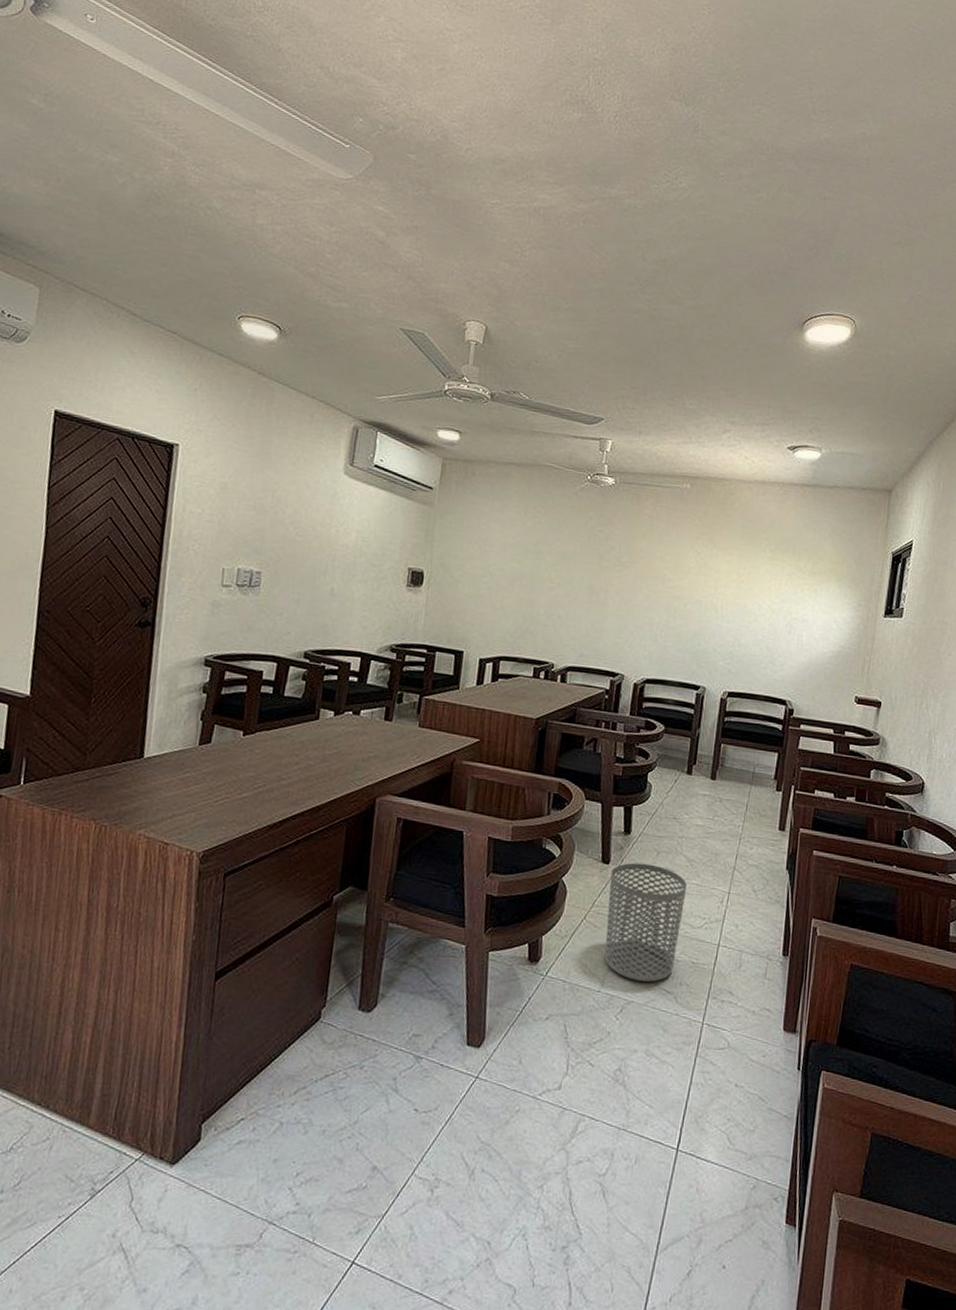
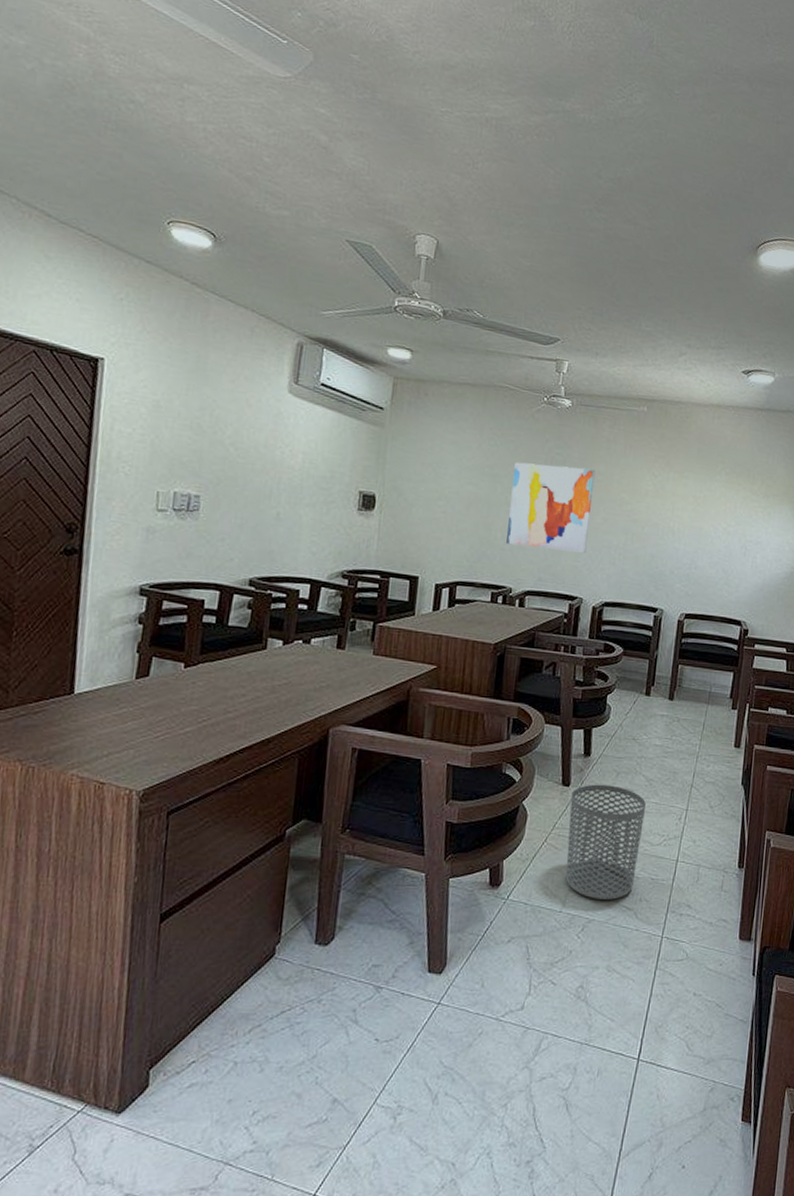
wall art: none [549,539,638,630] -> present [506,462,596,553]

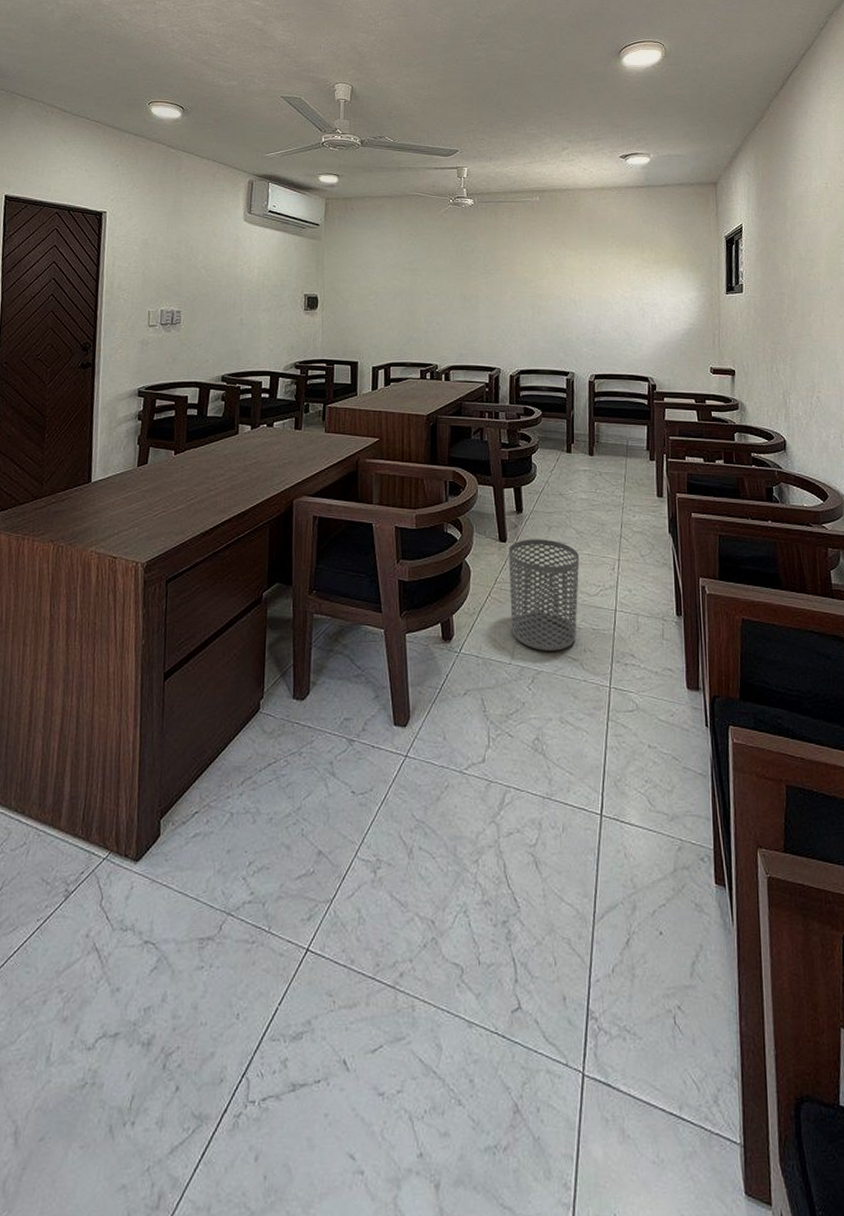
wall art: present [506,462,596,553] -> none [429,255,500,328]

